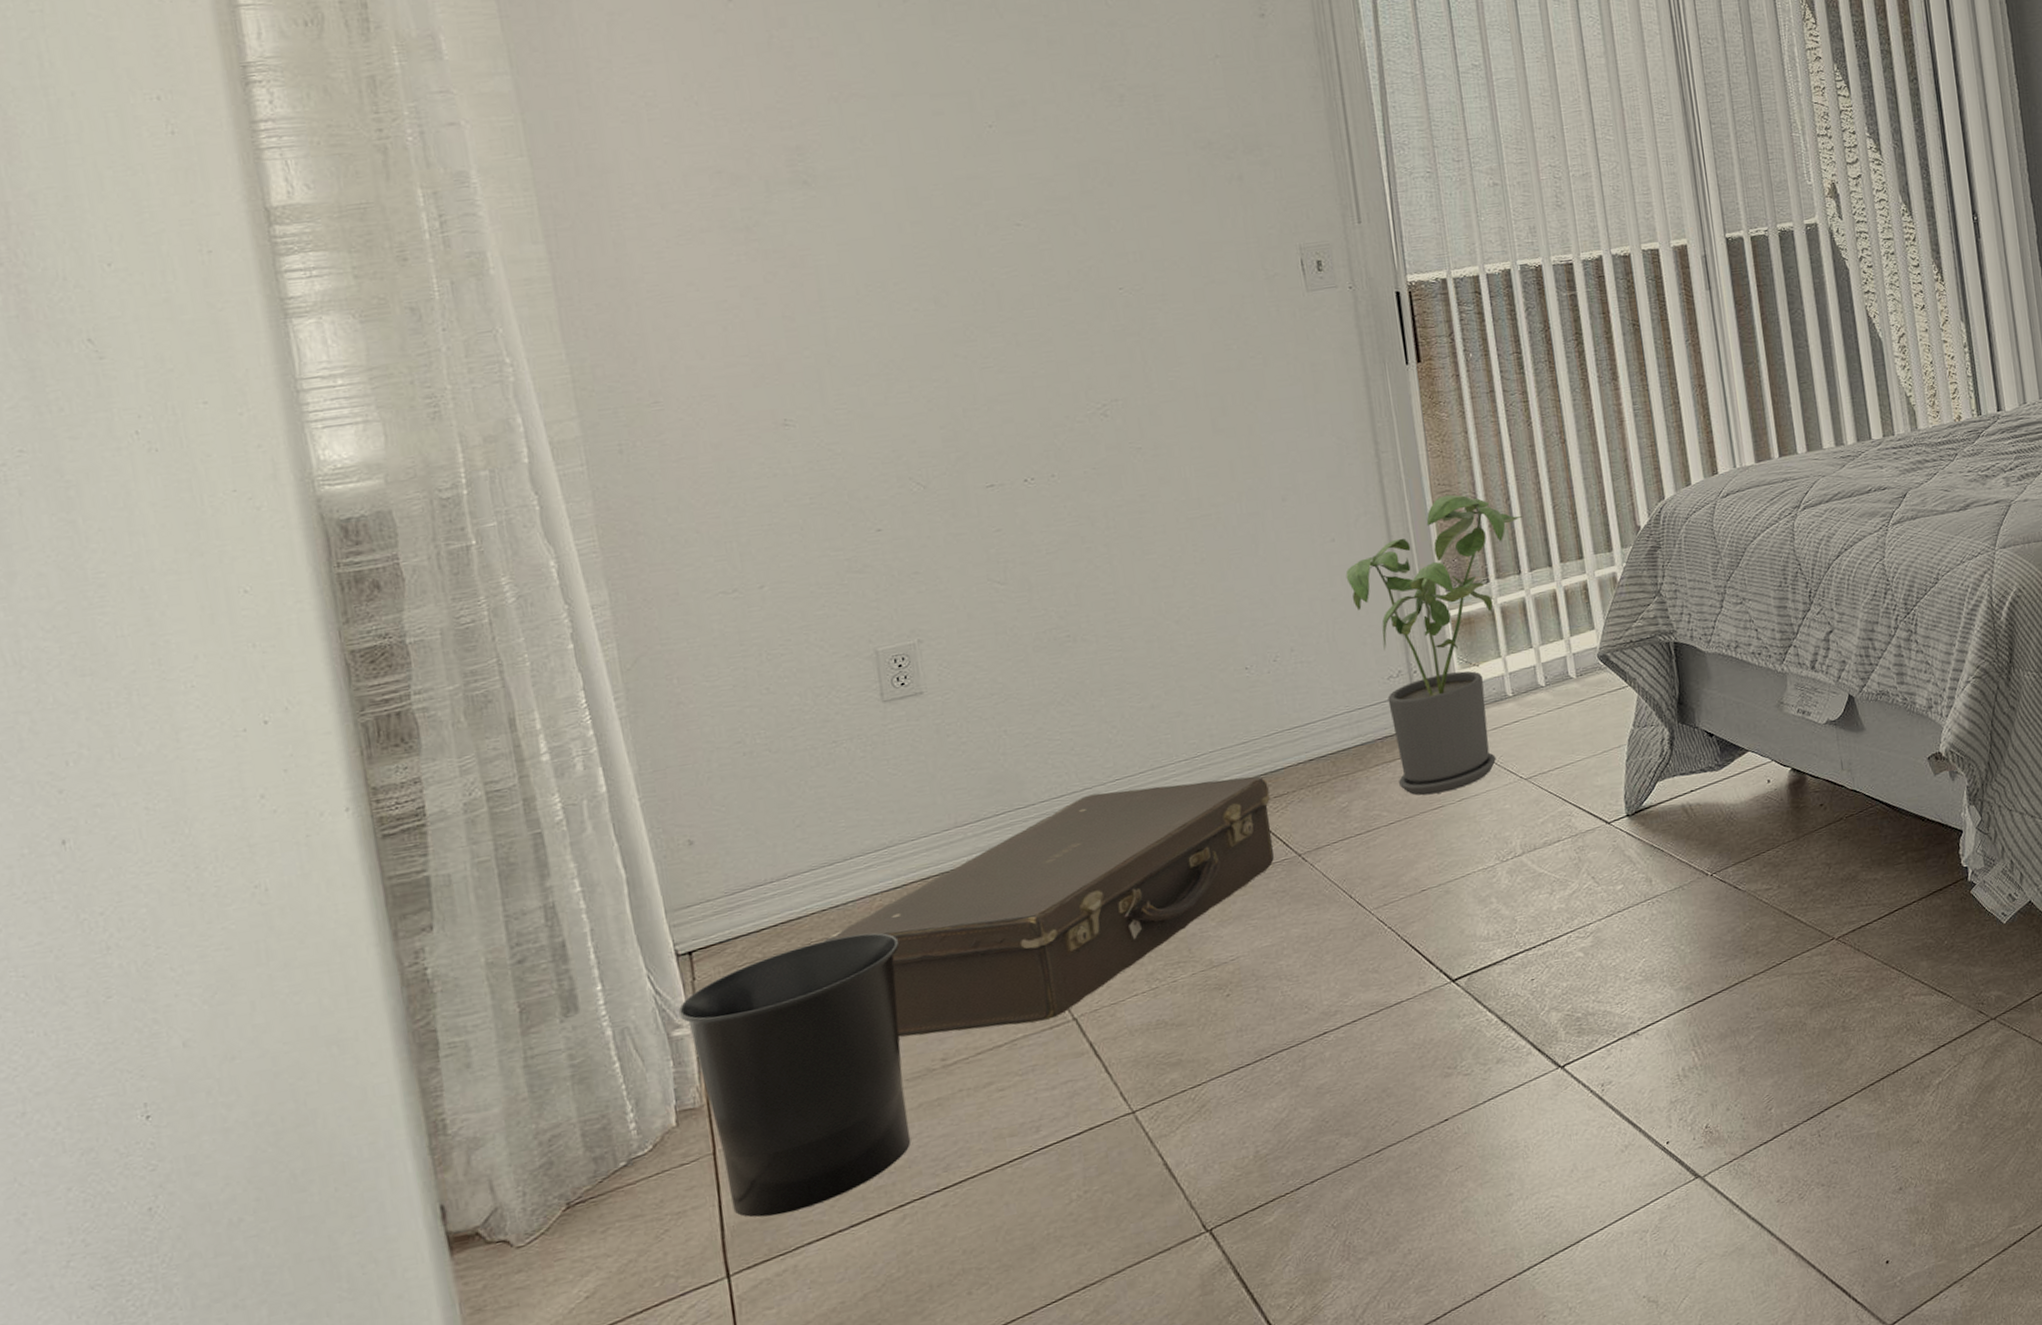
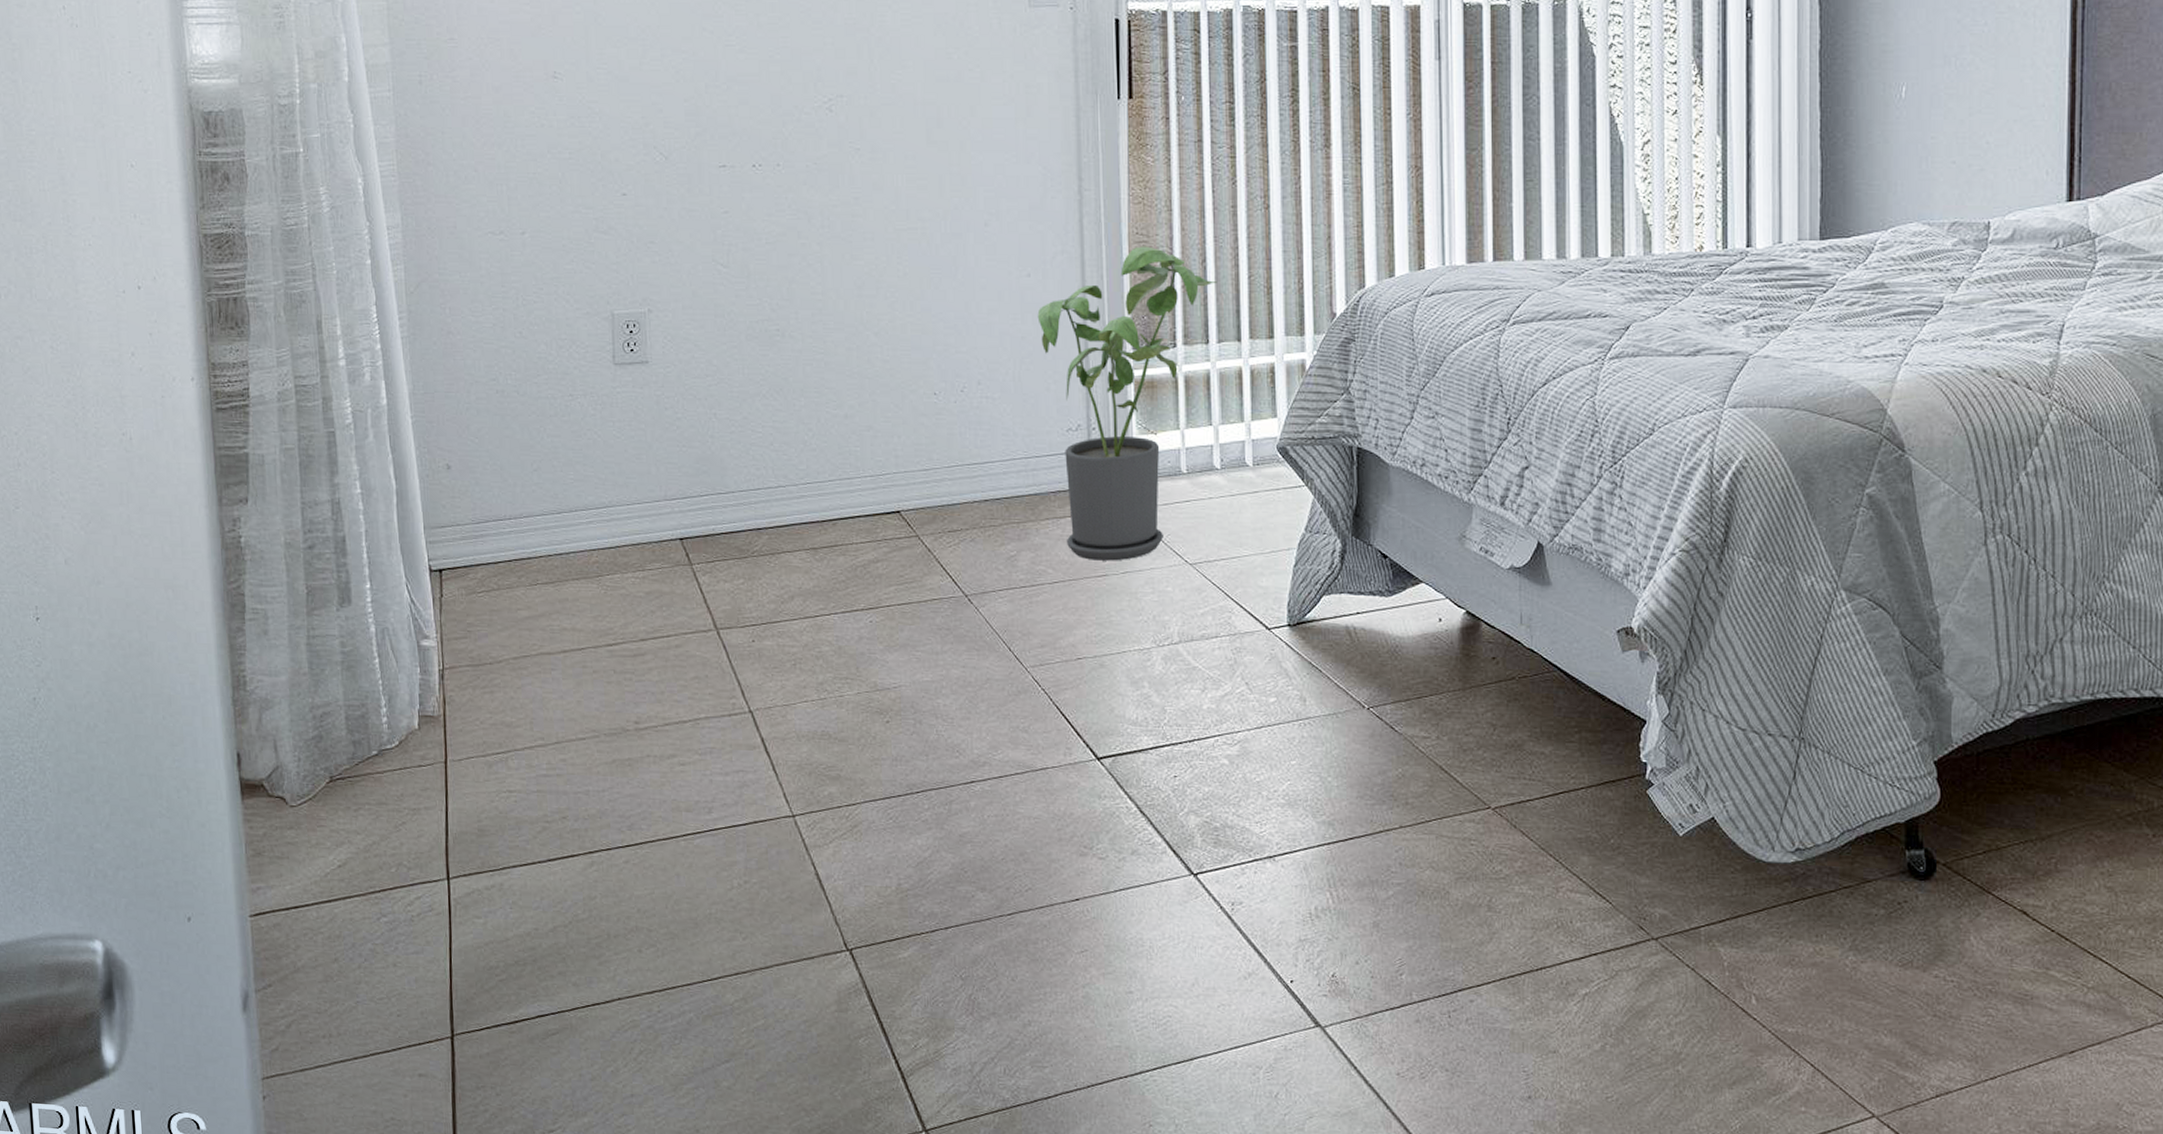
waste bin: present [678,933,911,1217] -> none [427,584,609,834]
suitcase: present [823,776,1274,1037] -> none [547,493,944,706]

